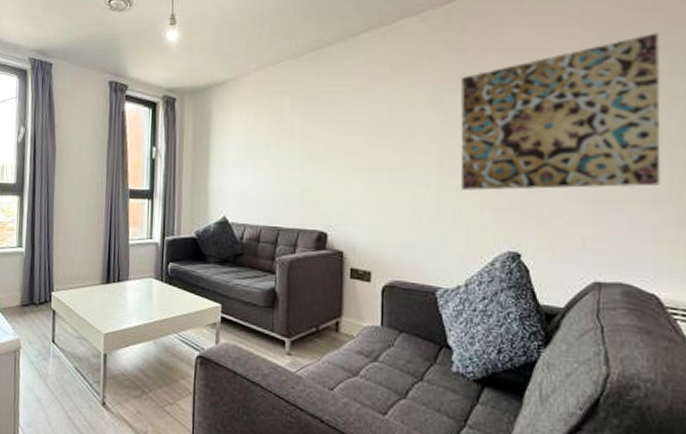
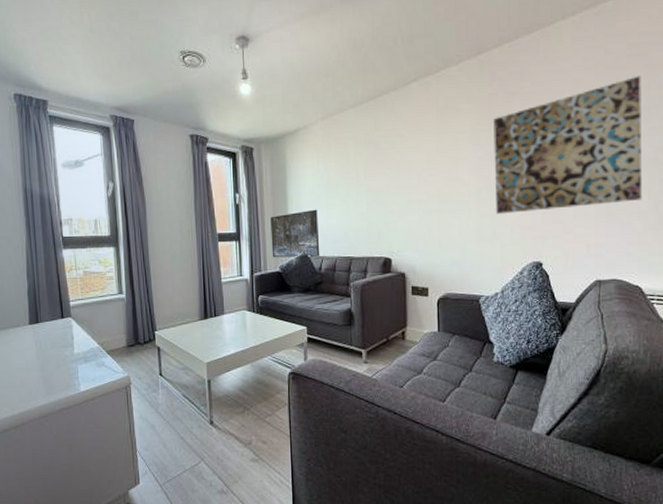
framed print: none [187,169,243,224] -> present [270,209,320,258]

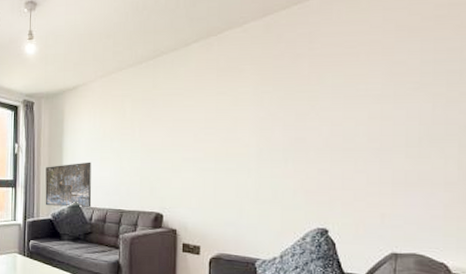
wall art: present [492,75,643,214] -> none [276,37,453,176]

